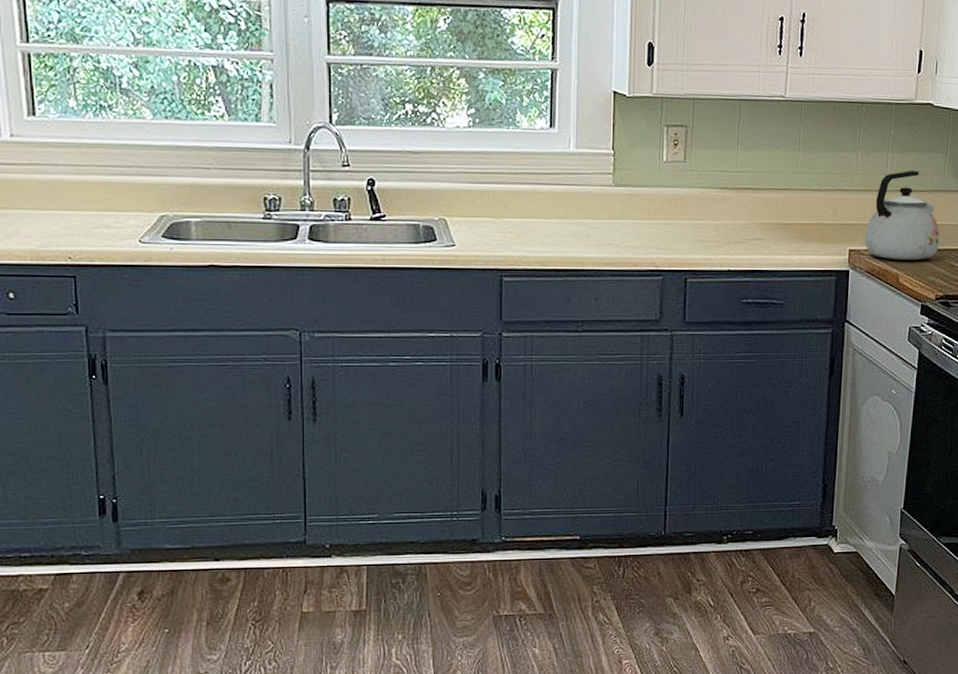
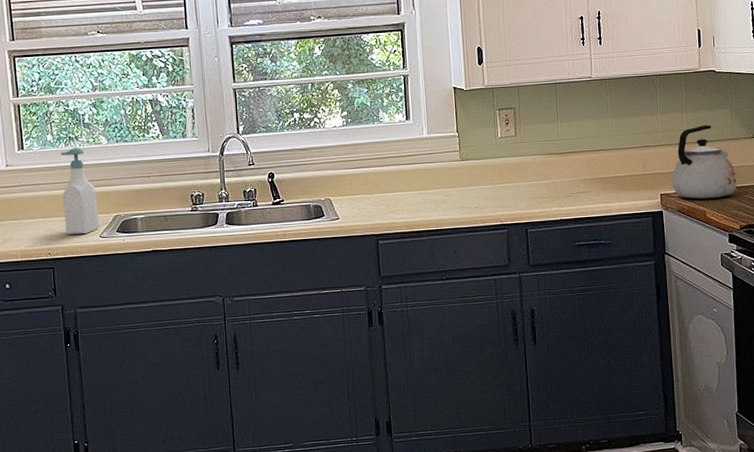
soap bottle: none [86,120,139,236] -> present [60,148,100,235]

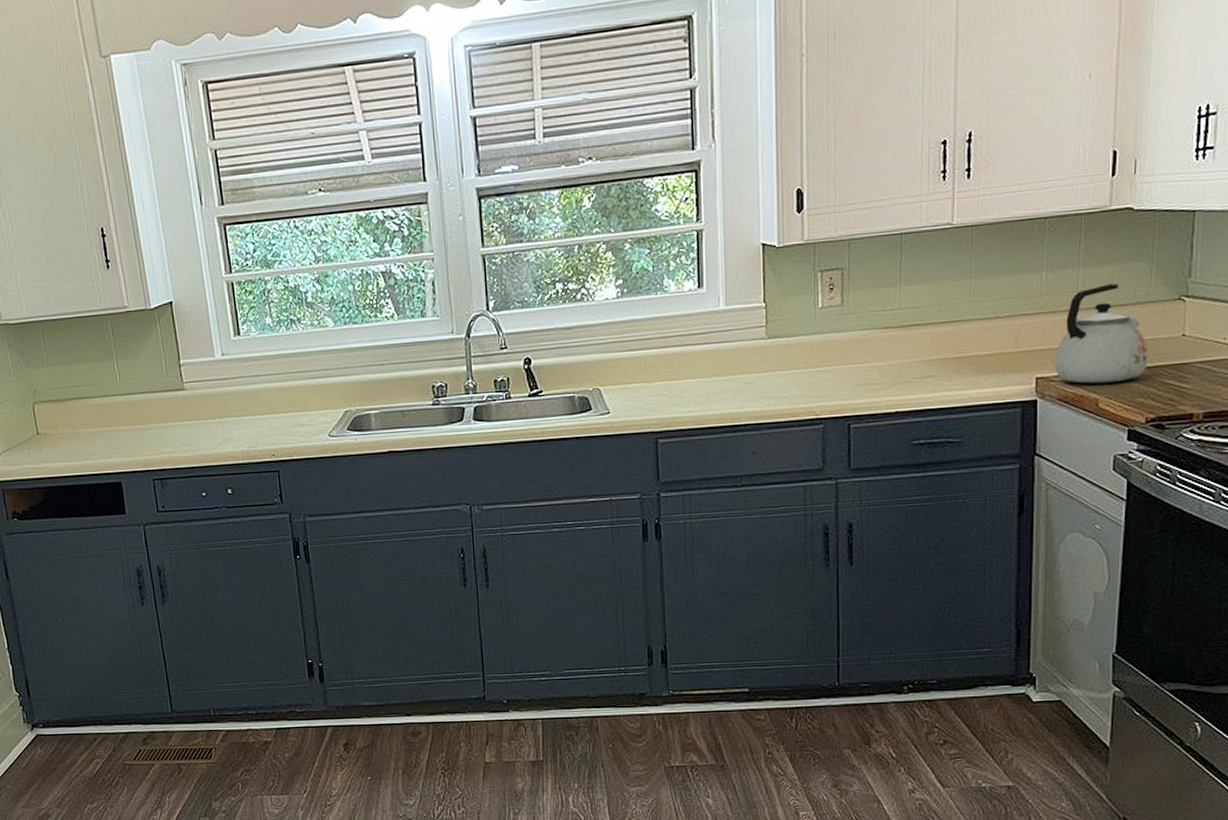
soap bottle: present [60,148,100,235] -> none [281,332,328,433]

